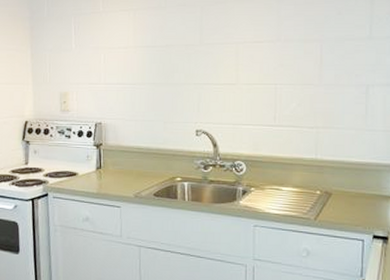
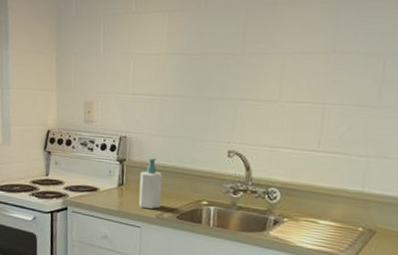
soap bottle: none [116,140,138,188] -> present [139,157,163,209]

